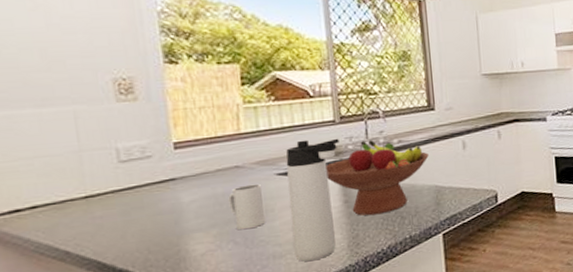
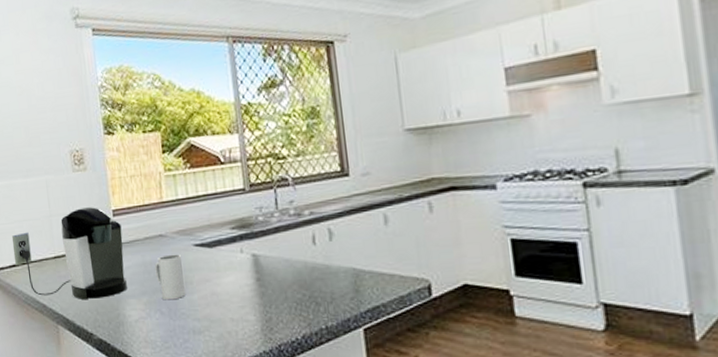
coffee maker: none [13,140,192,242] -> present [11,207,127,300]
thermos bottle: present [286,138,340,262] -> none [201,208,250,342]
fruit bowl: present [326,140,429,216] -> none [238,211,344,298]

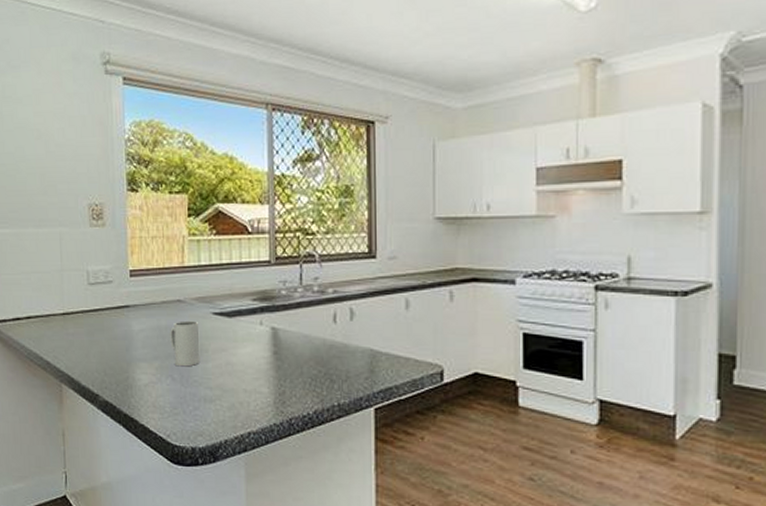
coffee maker: present [11,207,127,300] -> none [17,265,139,360]

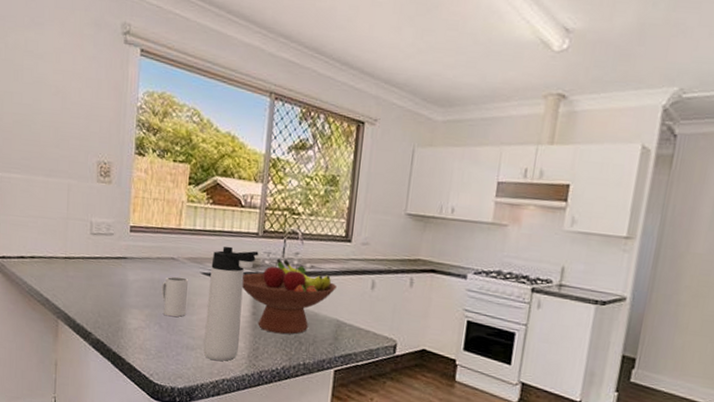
thermos bottle: none [222,279,273,412] -> present [203,246,259,361]
fruit bowl: none [258,287,366,373] -> present [242,259,337,335]

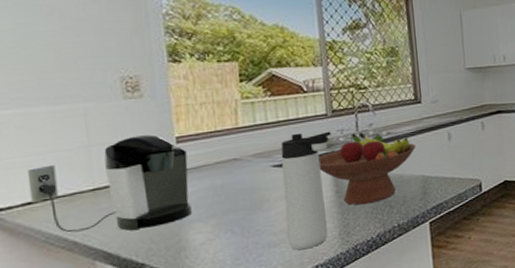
coffee maker: none [23,217,136,303] -> present [26,135,192,233]
mug: present [161,276,189,318] -> none [226,175,261,220]

